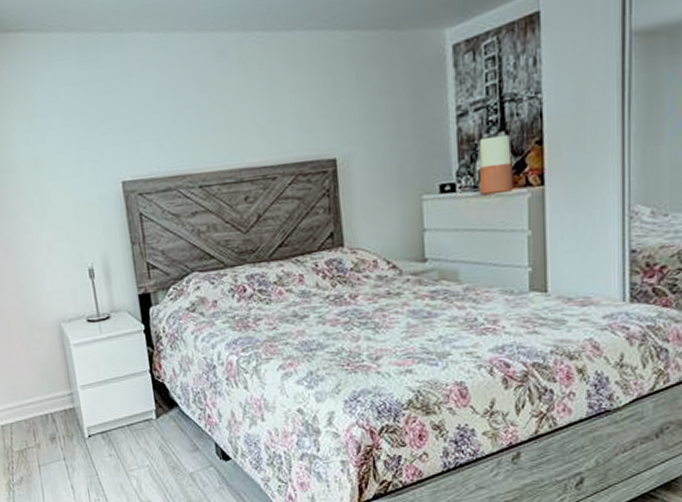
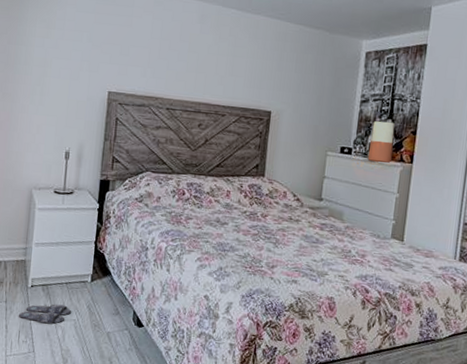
slippers: none [82,451,142,476] -> present [18,304,71,325]

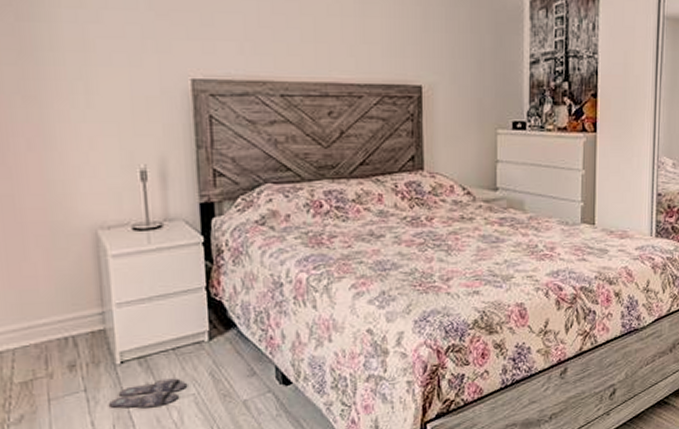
vase: present [367,121,395,163] -> none [545,84,573,135]

